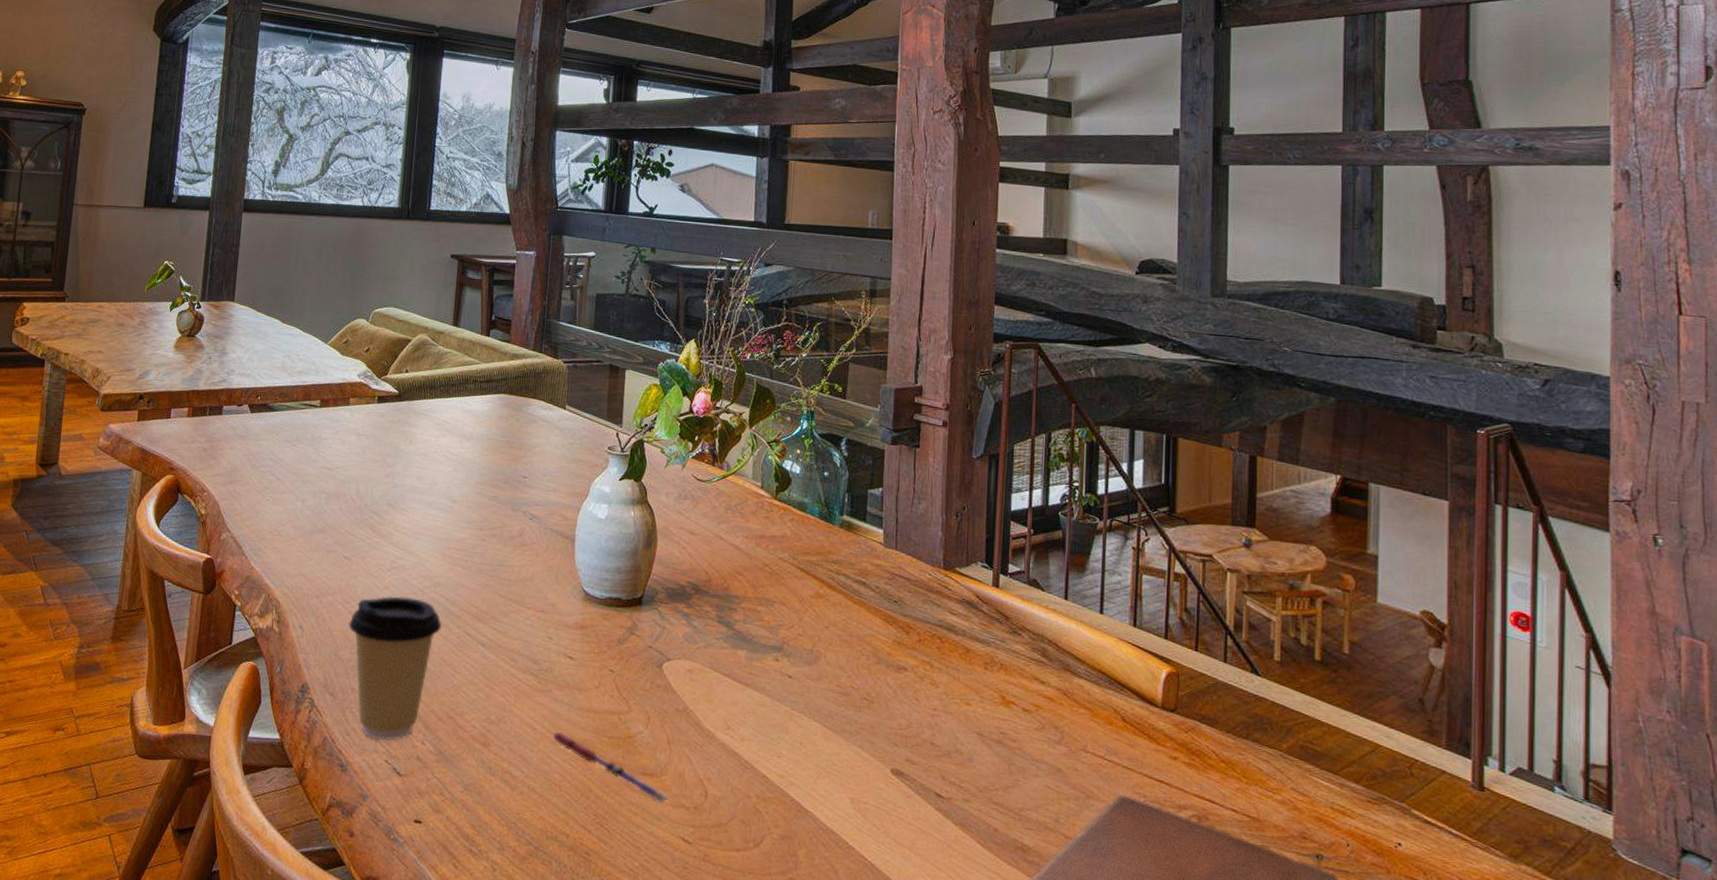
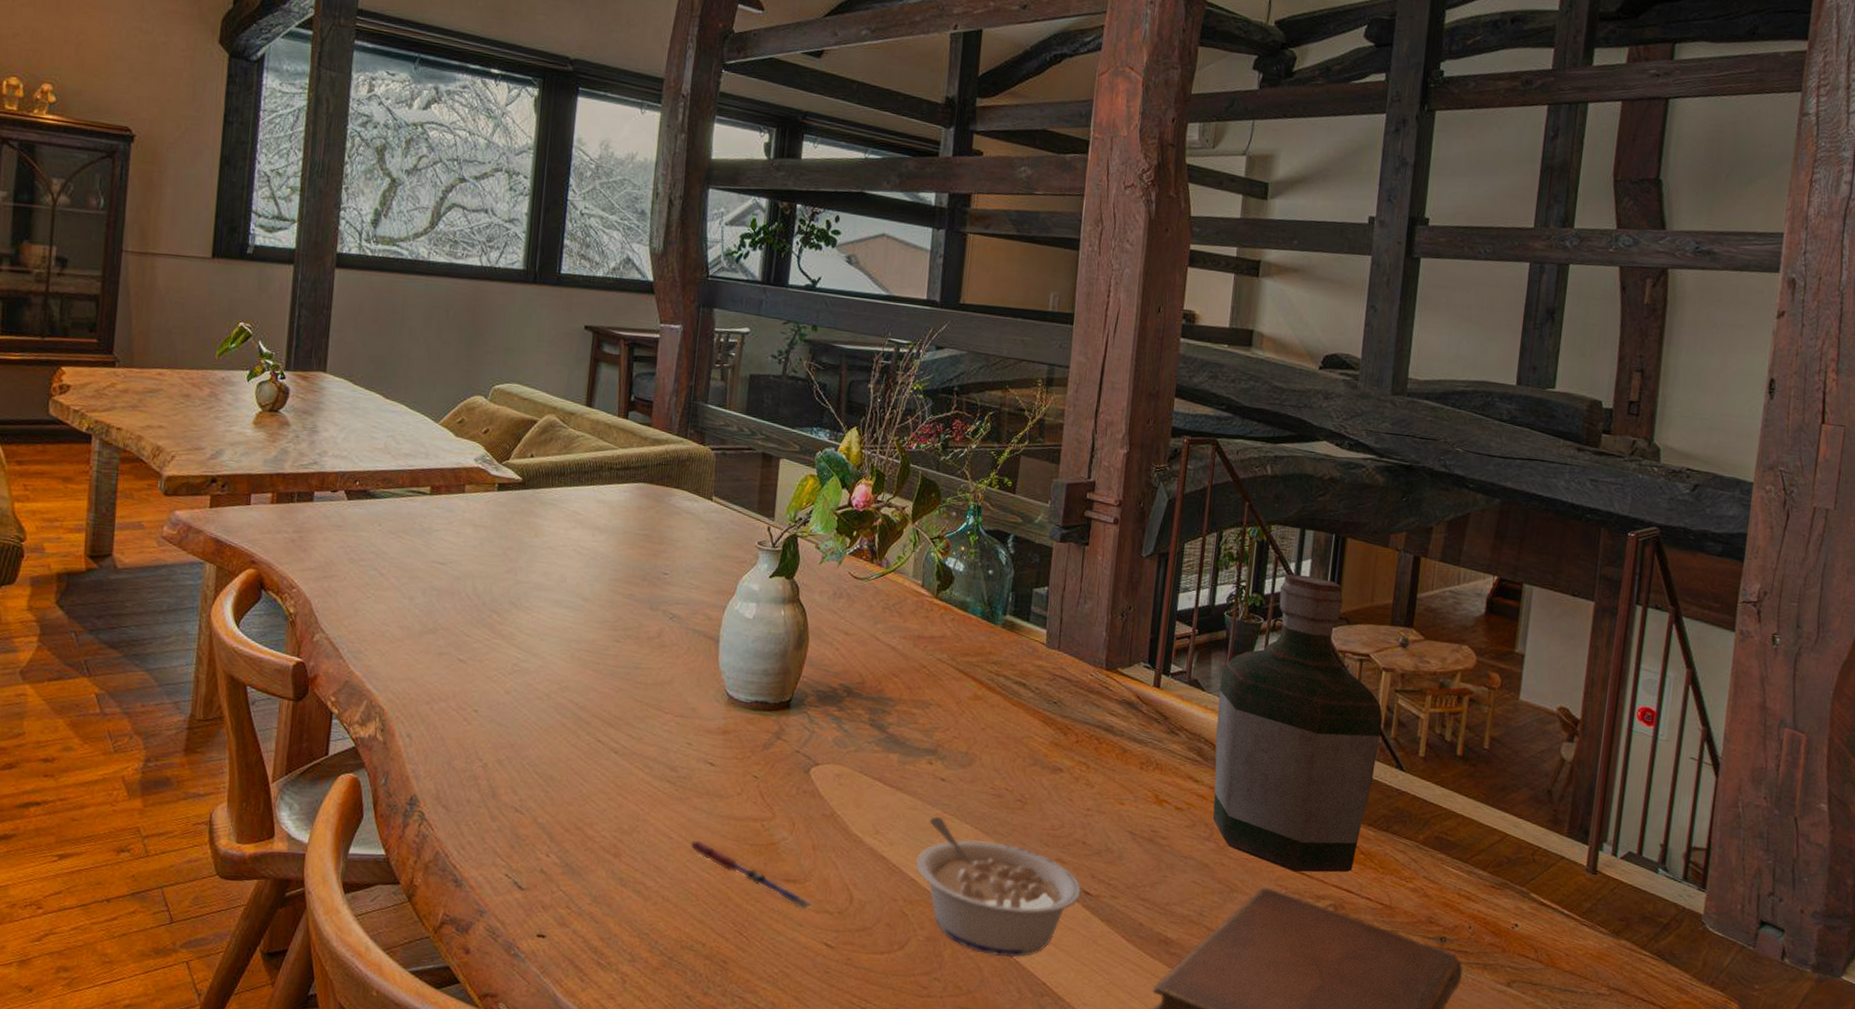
coffee cup: present [349,596,442,741] -> none [464,701,570,854]
legume: none [767,713,933,860] -> present [916,816,1081,958]
bottle: none [1059,474,1232,782] -> present [1212,574,1383,873]

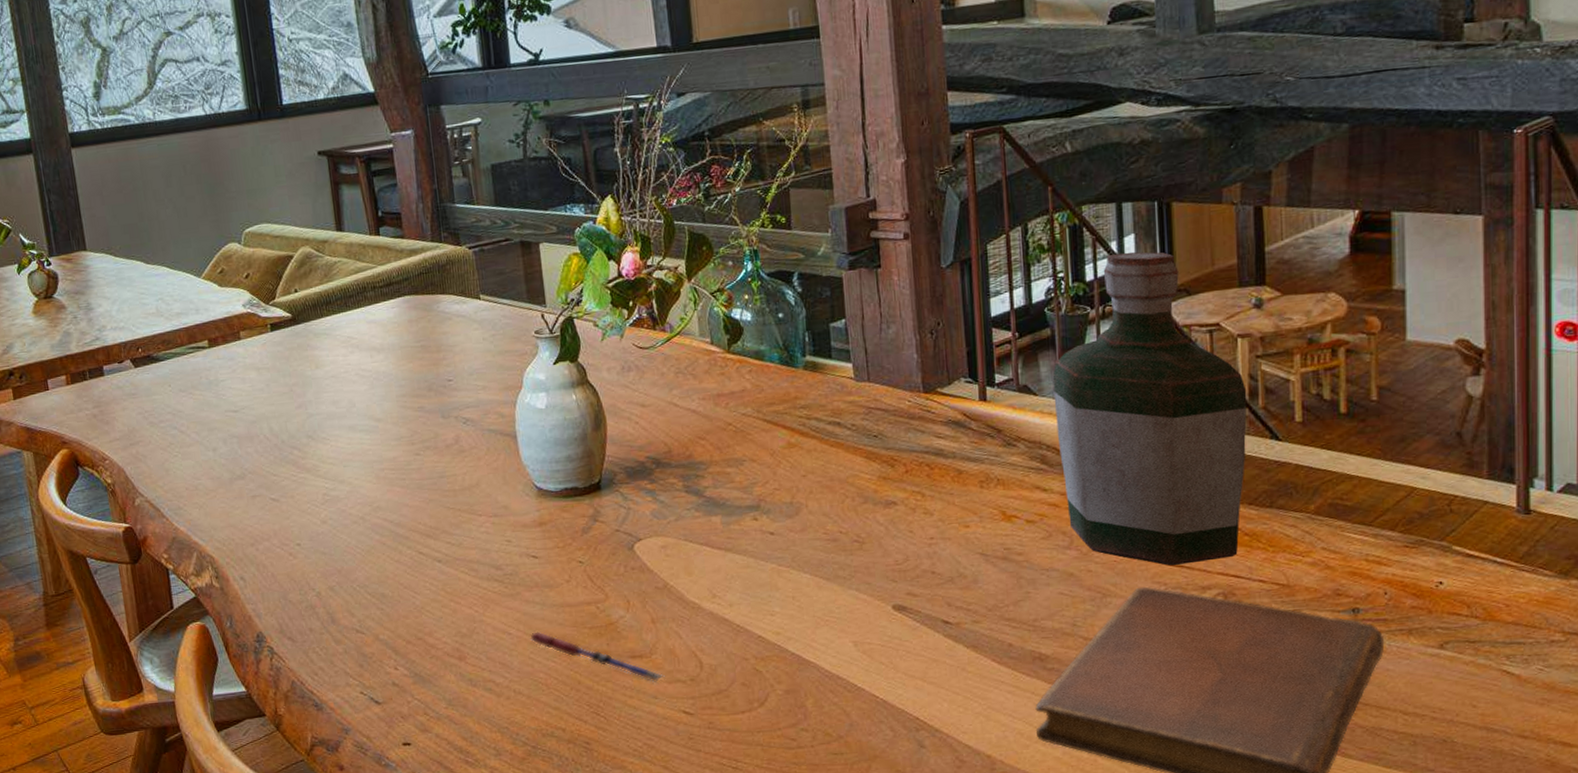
legume: present [916,816,1081,958] -> none [760,570,940,698]

